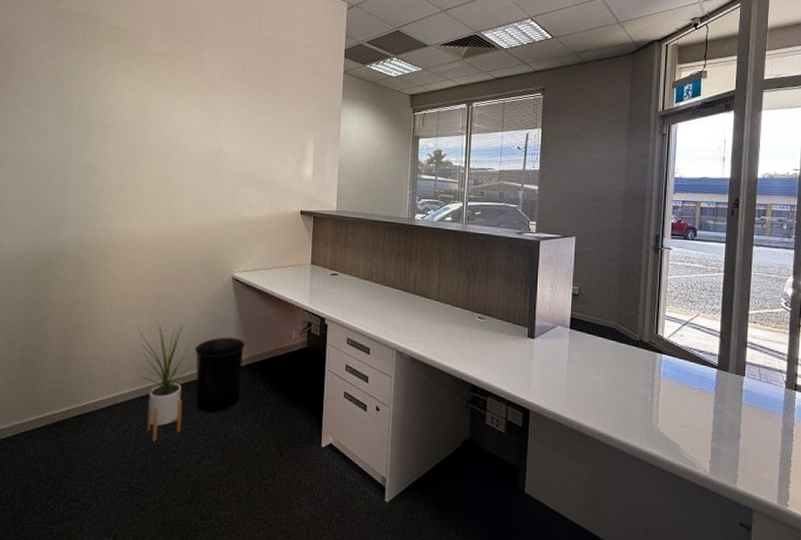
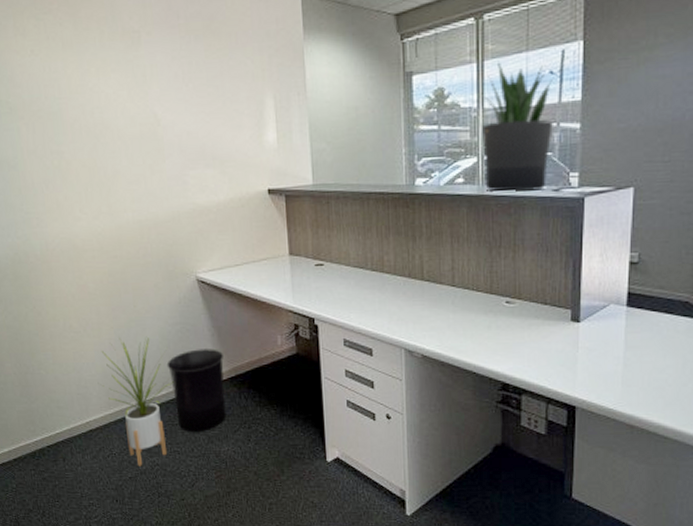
planter: none [467,135,520,232] -> present [482,60,553,192]

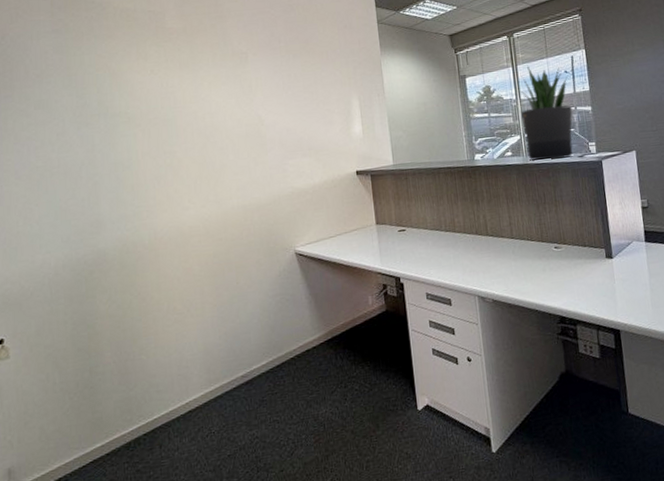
house plant: present [97,336,174,466] -> none [199,310,274,442]
waste bin: present [166,349,226,432] -> none [267,315,324,399]

